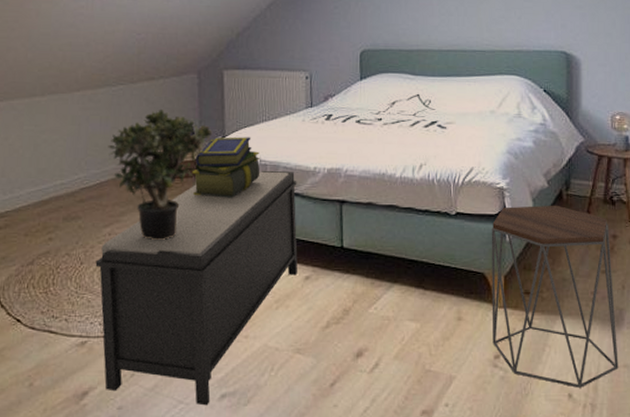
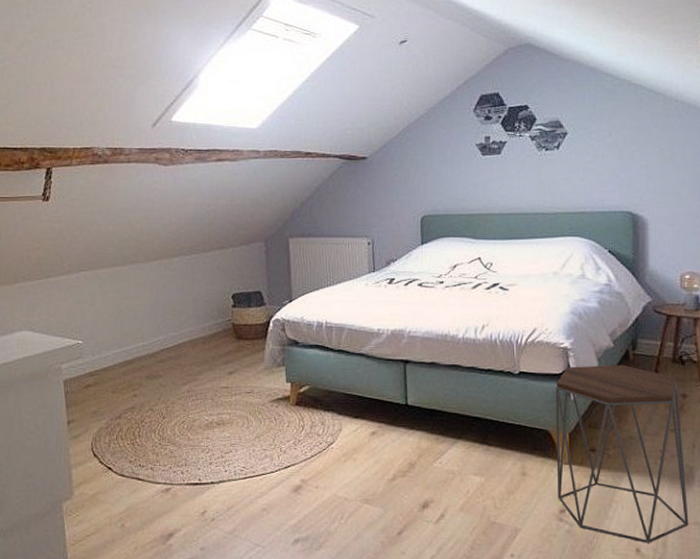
bench: present [95,170,298,406] -> none [176,332,364,549]
potted plant: present [108,108,213,241] -> none [184,275,280,398]
stack of books: present [192,136,260,198] -> none [262,300,326,358]

